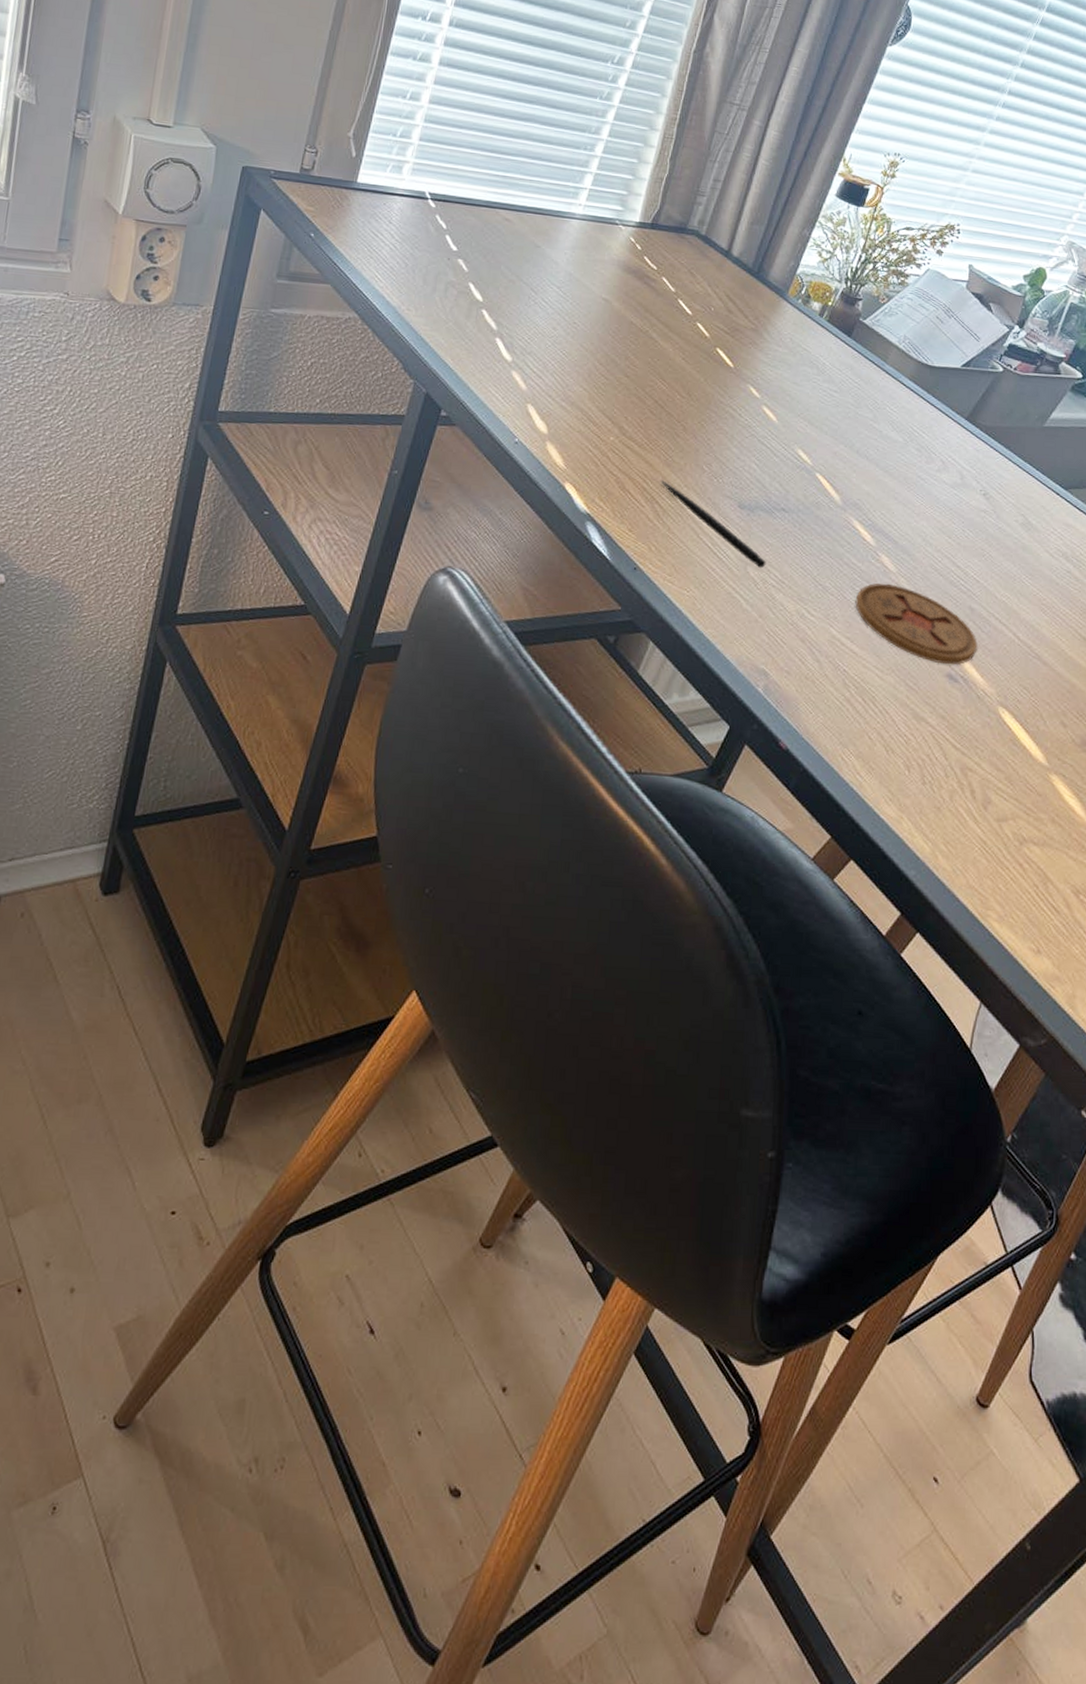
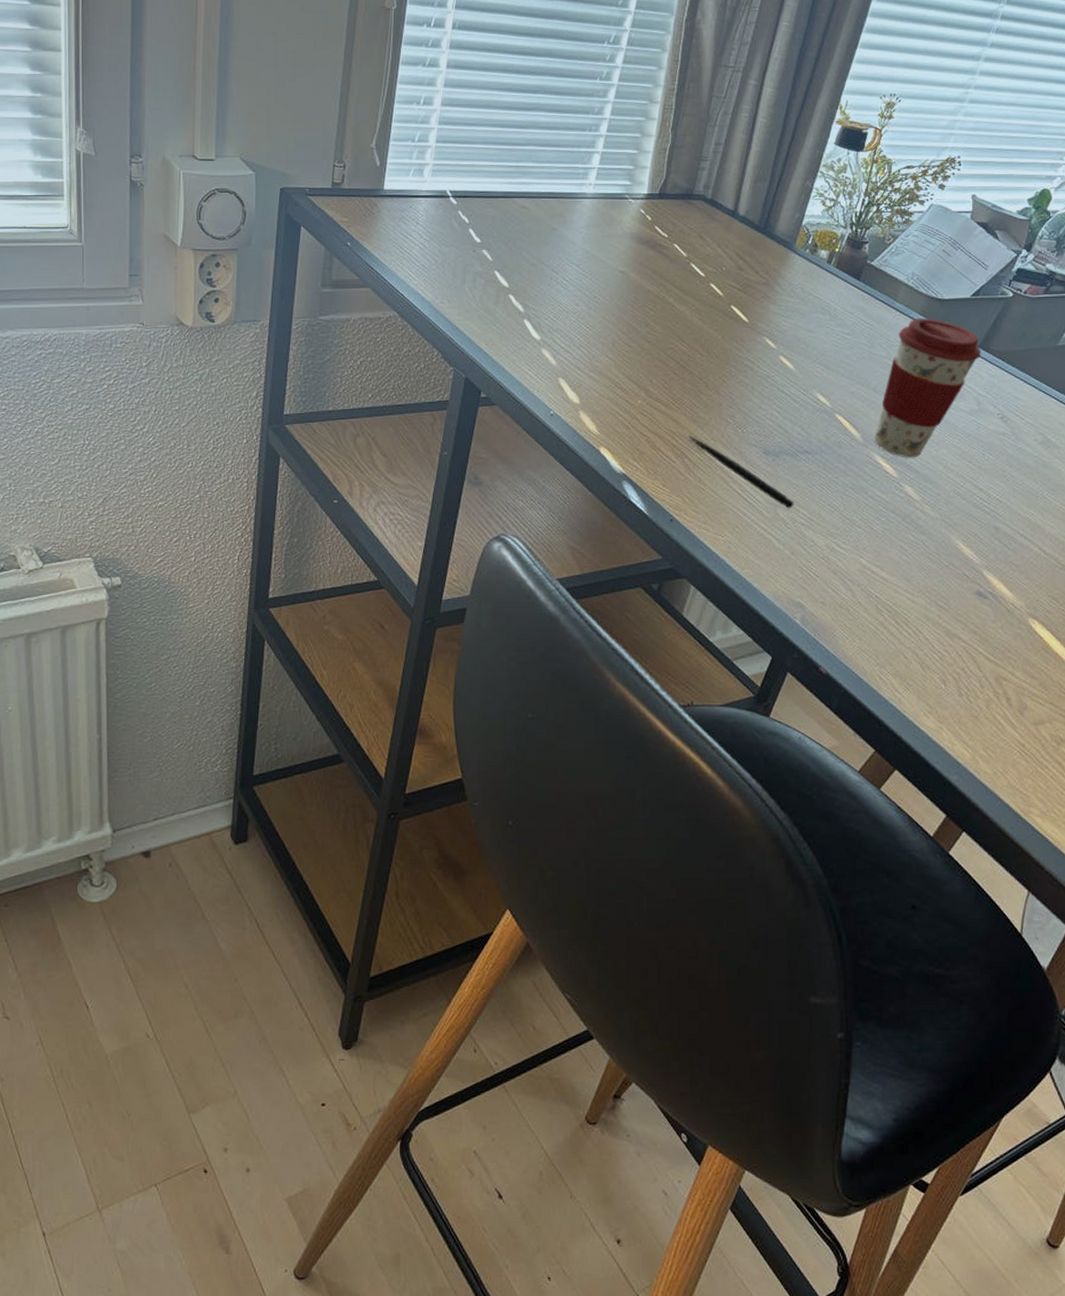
coffee cup: none [854,382,967,527] -> present [875,318,980,458]
coaster: present [855,583,979,665] -> none [882,511,1006,583]

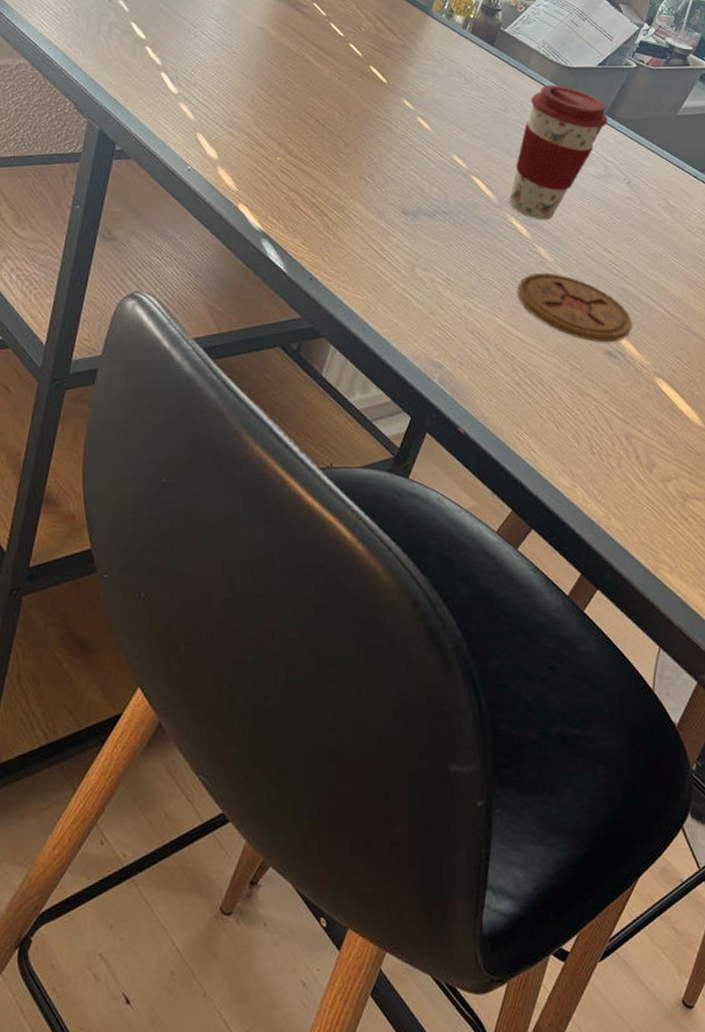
pen: present [688,436,794,509] -> none [327,194,432,269]
coaster: none [882,511,1006,583] -> present [517,273,633,343]

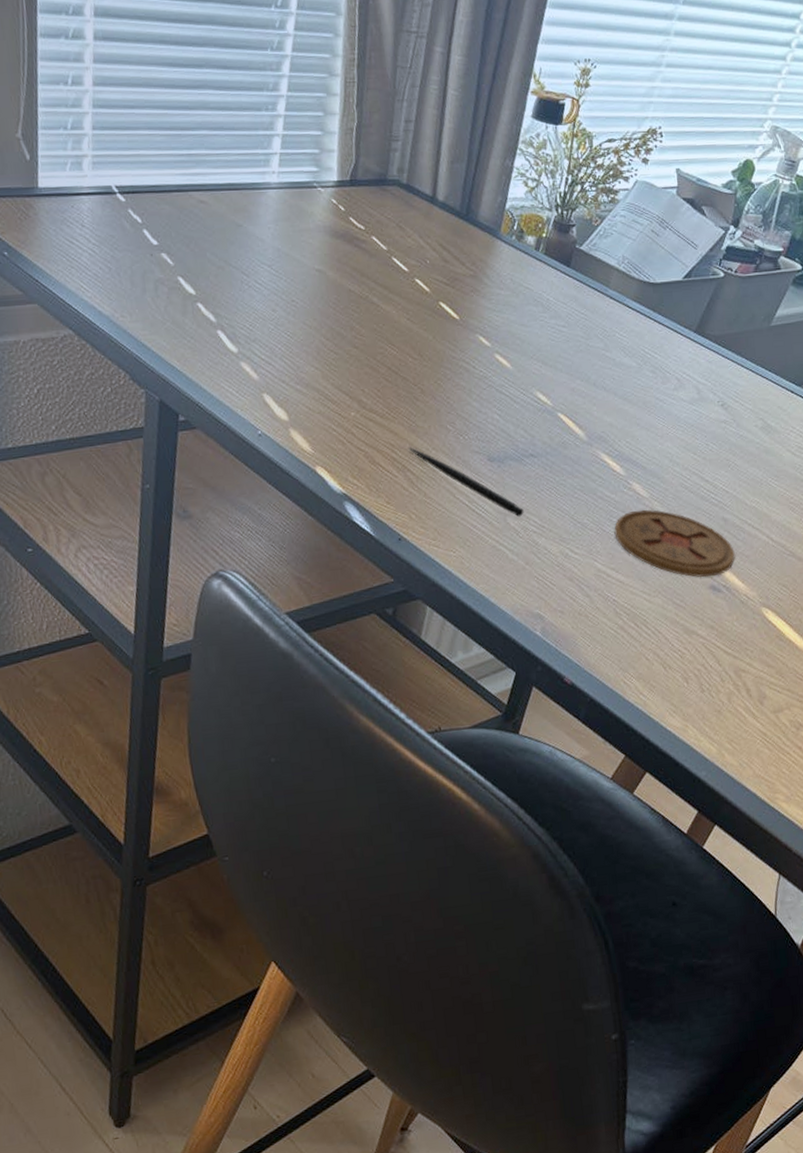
pen: none [327,194,432,269] -> present [408,447,524,518]
coffee cup: present [509,84,607,220] -> none [599,304,697,454]

